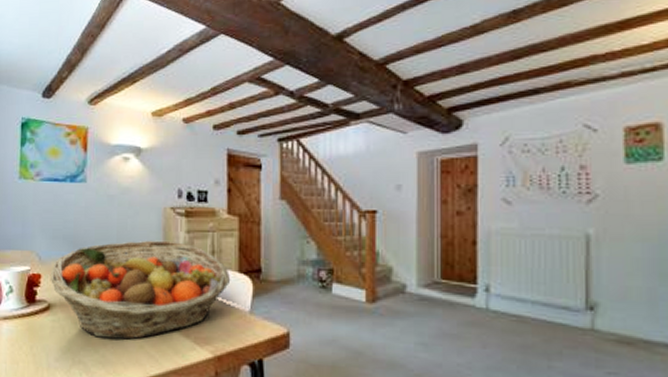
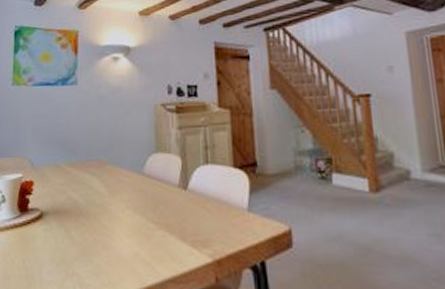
fruit basket: present [51,240,231,340] -> none [43,138,226,248]

